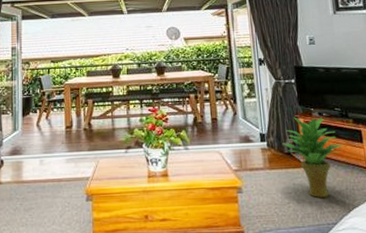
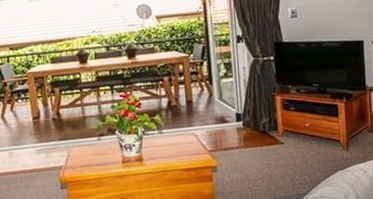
potted plant: present [282,117,344,198] -> none [258,94,319,171]

